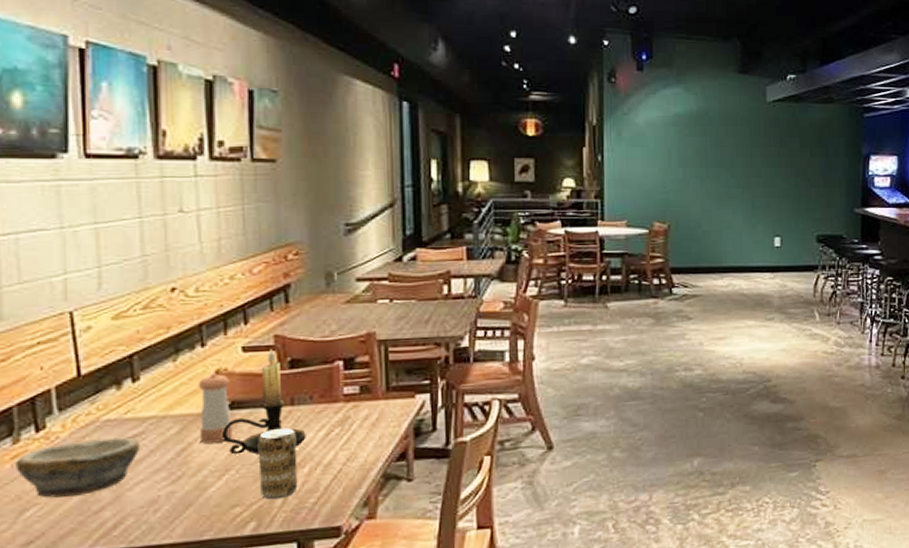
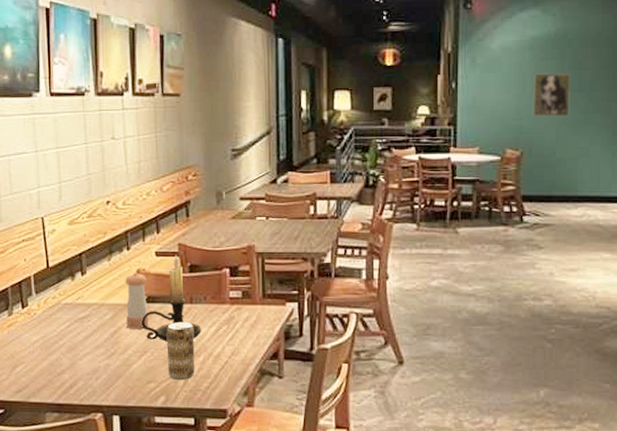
bowl: present [15,437,141,498] -> none [10,318,87,361]
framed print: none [678,149,713,190] -> present [532,73,570,117]

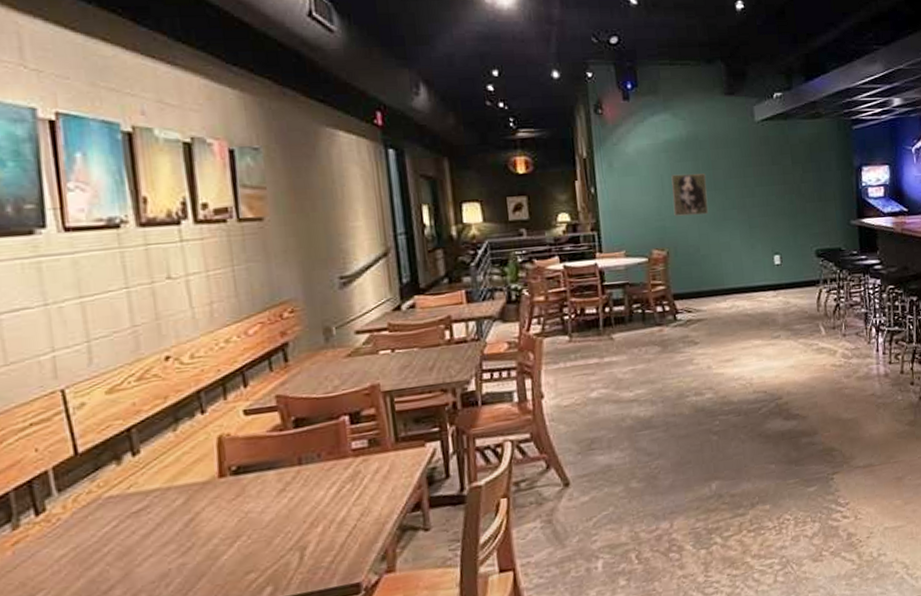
pepper shaker: present [125,272,149,329] -> none [200,439,241,512]
candle holder: present [141,255,201,342] -> none [229,410,317,521]
beverage can: present [166,321,195,381] -> none [267,488,313,563]

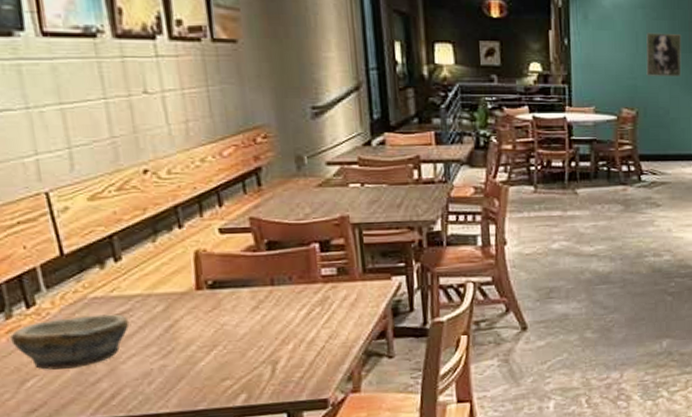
bowl: none [16,512,147,582] -> present [10,314,130,370]

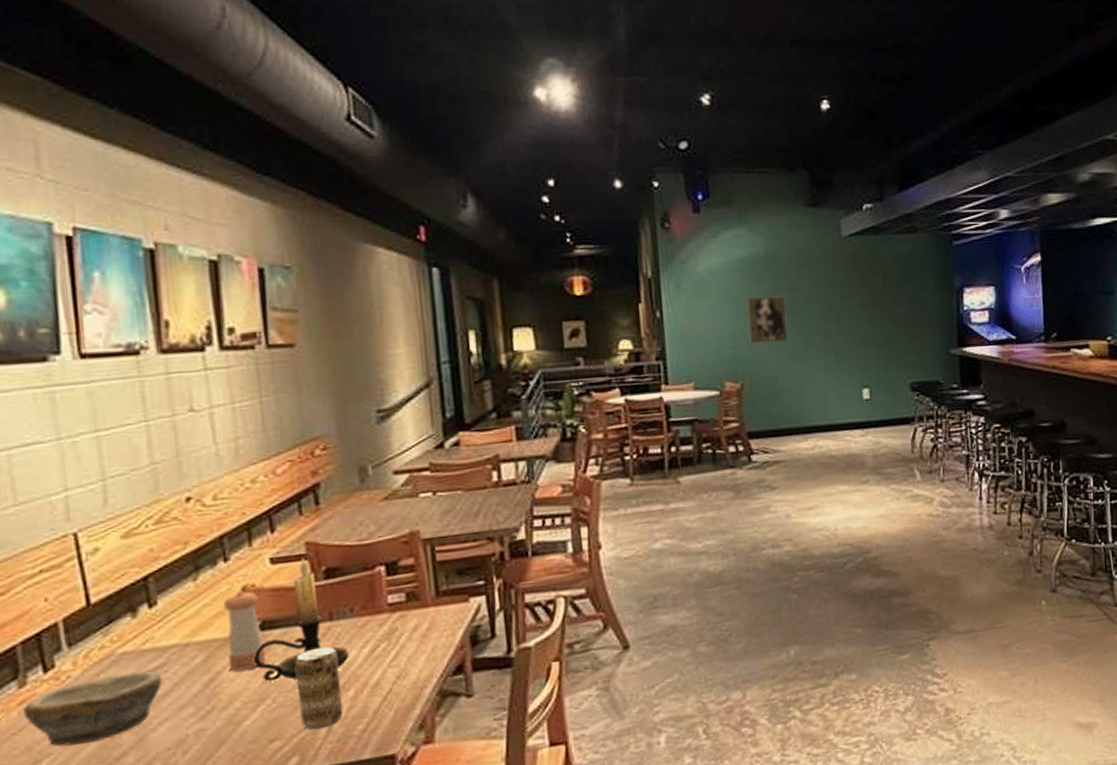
pepper shaker: none [179,254,217,321] -> present [223,590,266,672]
candle holder: none [206,231,288,332] -> present [252,559,349,682]
beverage can: none [241,306,284,374] -> present [294,646,344,731]

